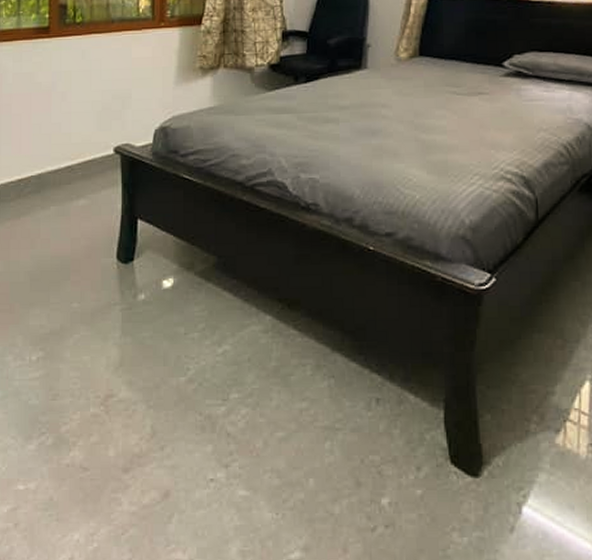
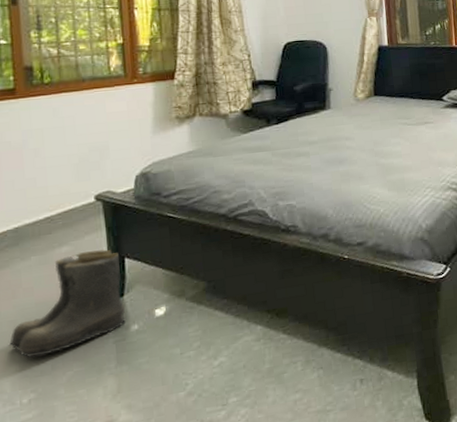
boots: none [23,207,135,314] -> present [8,249,127,359]

